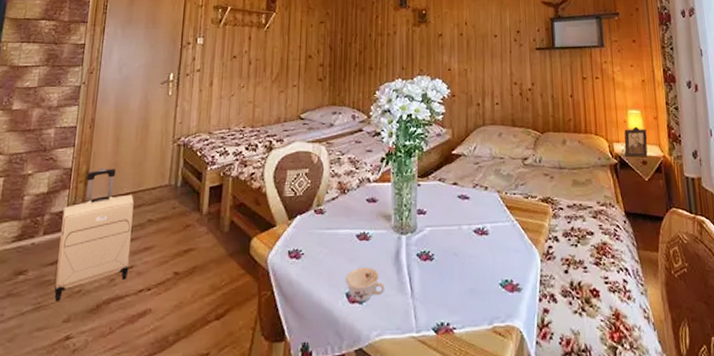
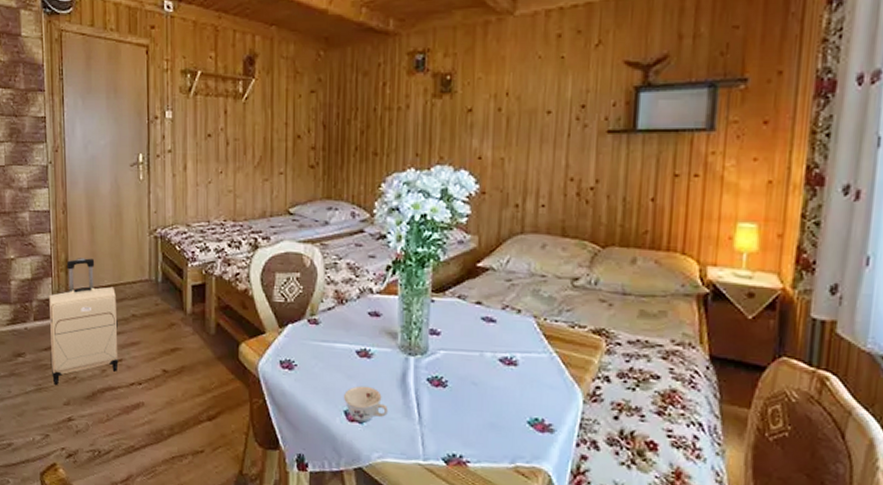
photo frame: present [622,126,648,157] -> none [719,245,763,288]

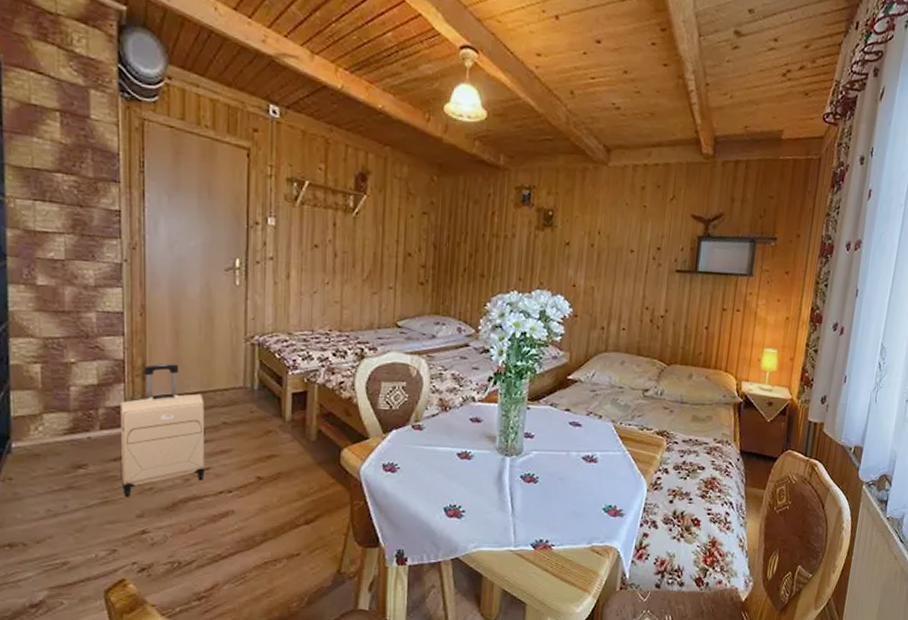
teacup: present [344,385,388,423] -> none [444,484,485,517]

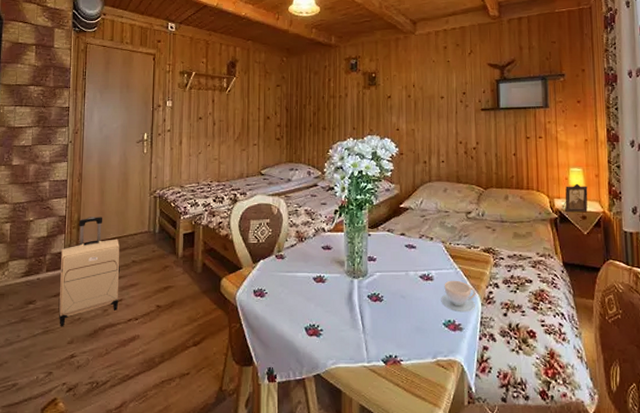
teacup: none [603,463,643,498] -> present [441,280,476,313]
photo frame: none [749,366,780,399] -> present [563,183,588,213]

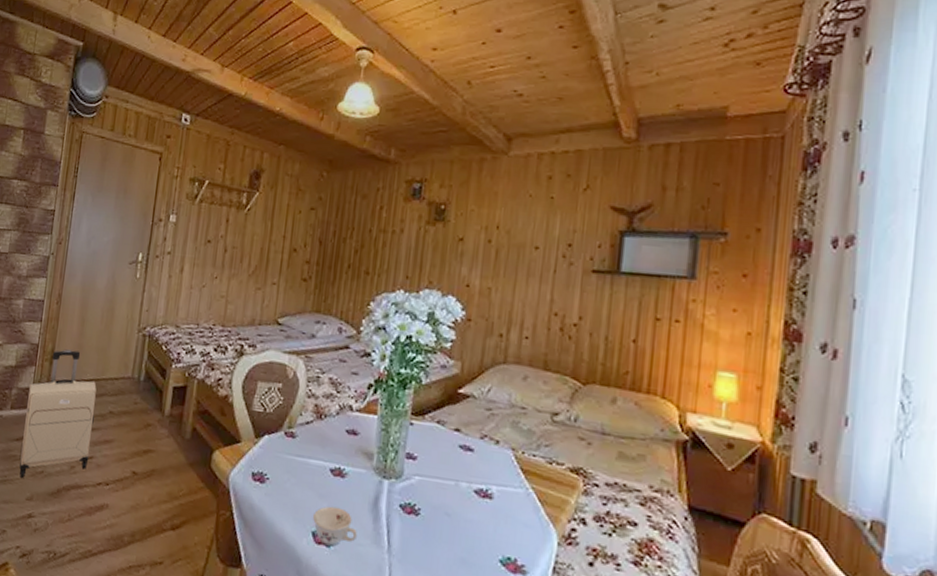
teacup: none [305,305,339,336] -> present [313,506,357,547]
teacup: present [441,280,476,313] -> none [500,503,552,552]
photo frame: present [563,183,588,213] -> none [698,395,742,439]

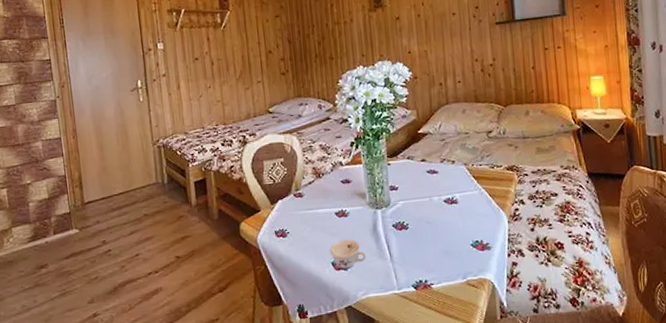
suitcase: present [19,349,97,479] -> none [66,172,136,288]

